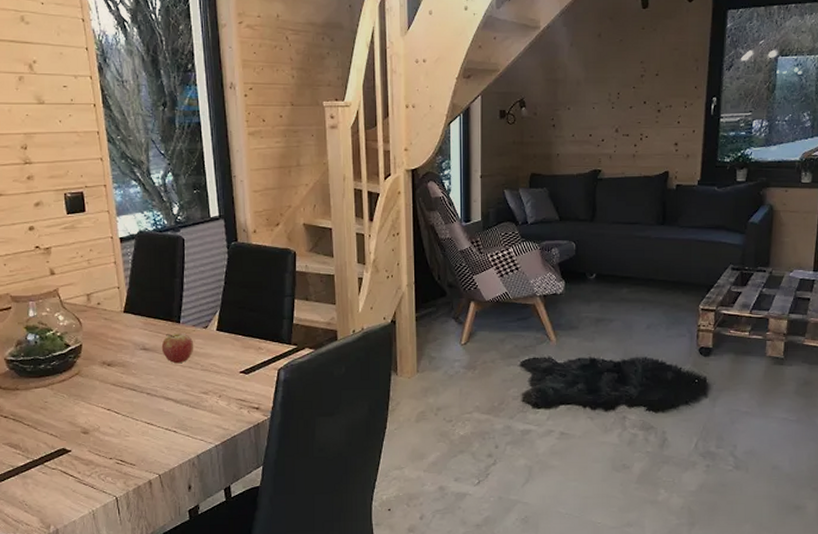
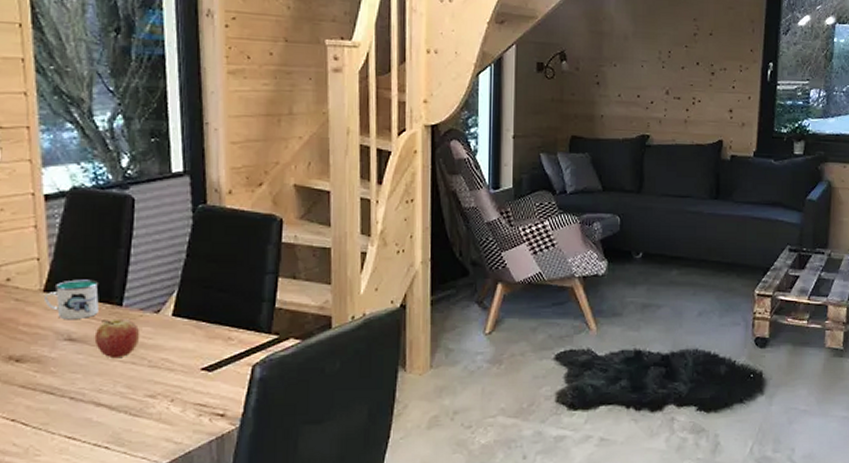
mug: none [124,303,163,334] -> present [43,279,99,320]

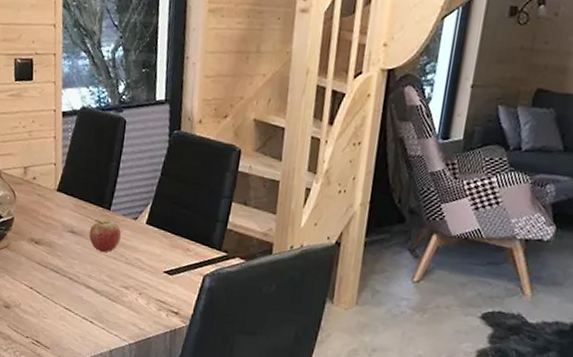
mug: present [43,279,99,320] -> none [56,184,96,217]

